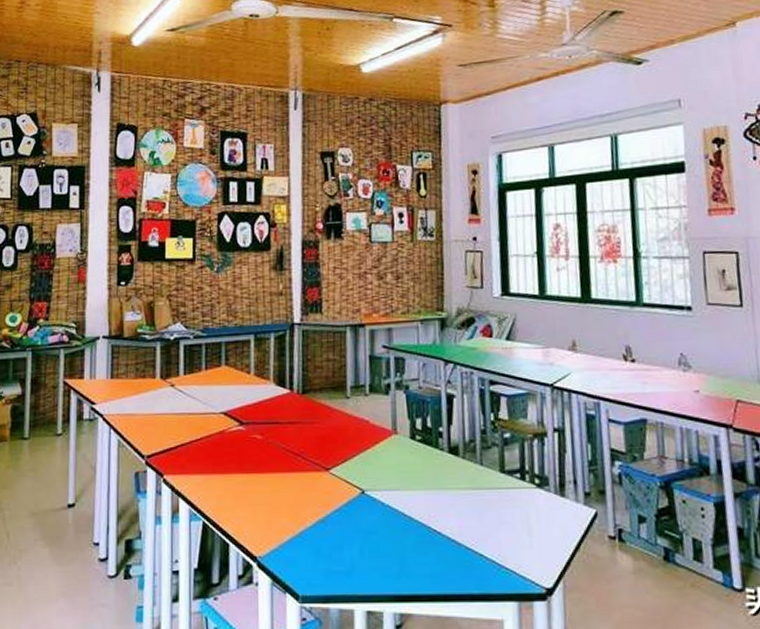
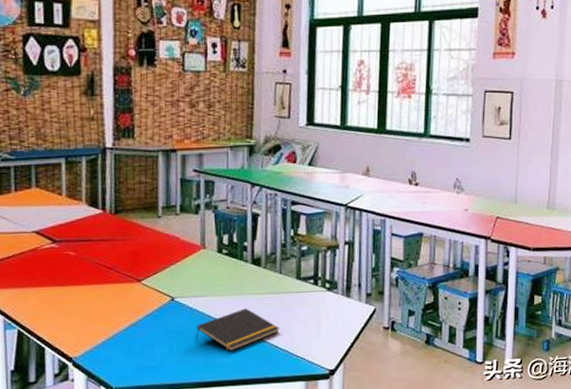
notepad: none [388,505,484,559] -> present [195,308,280,352]

